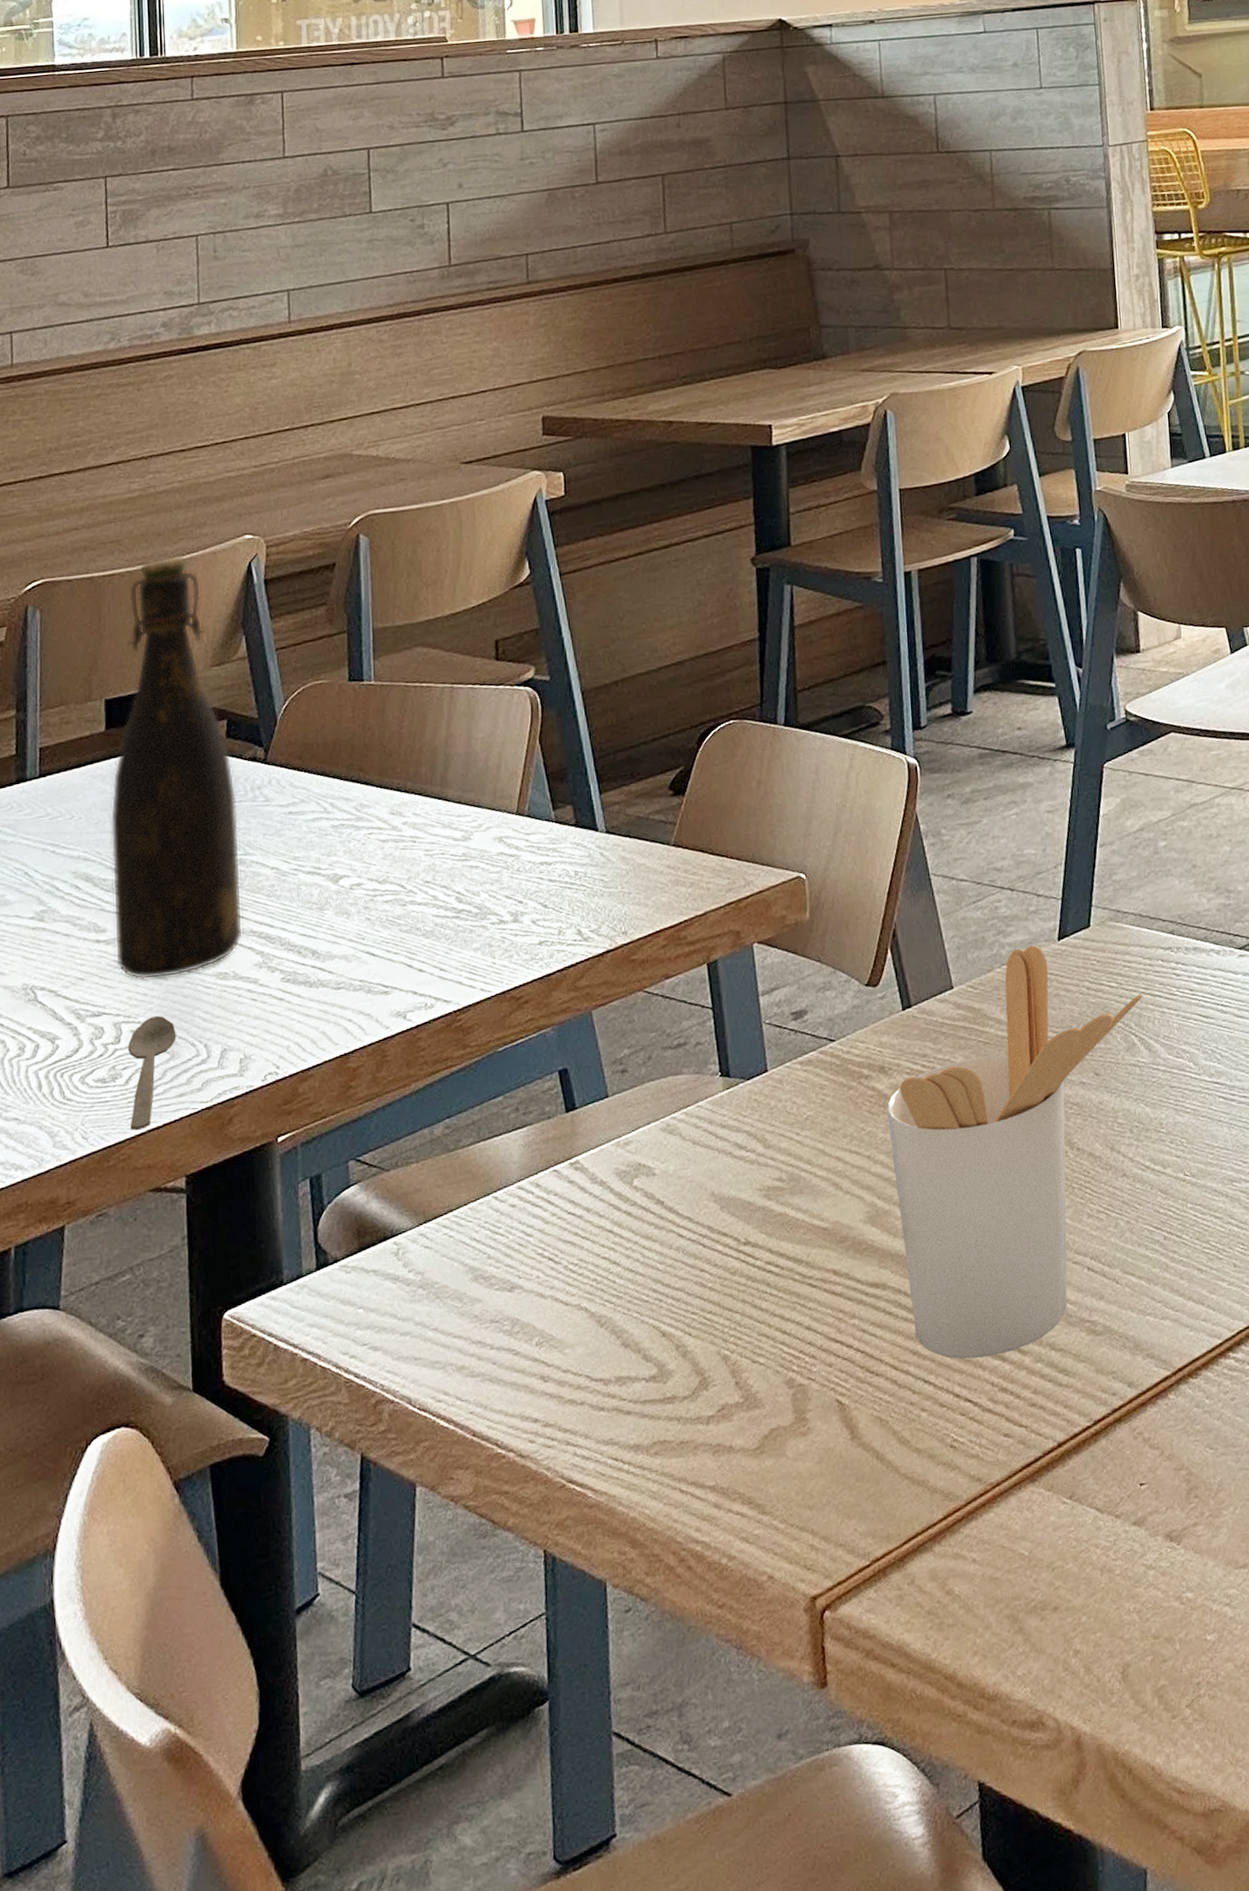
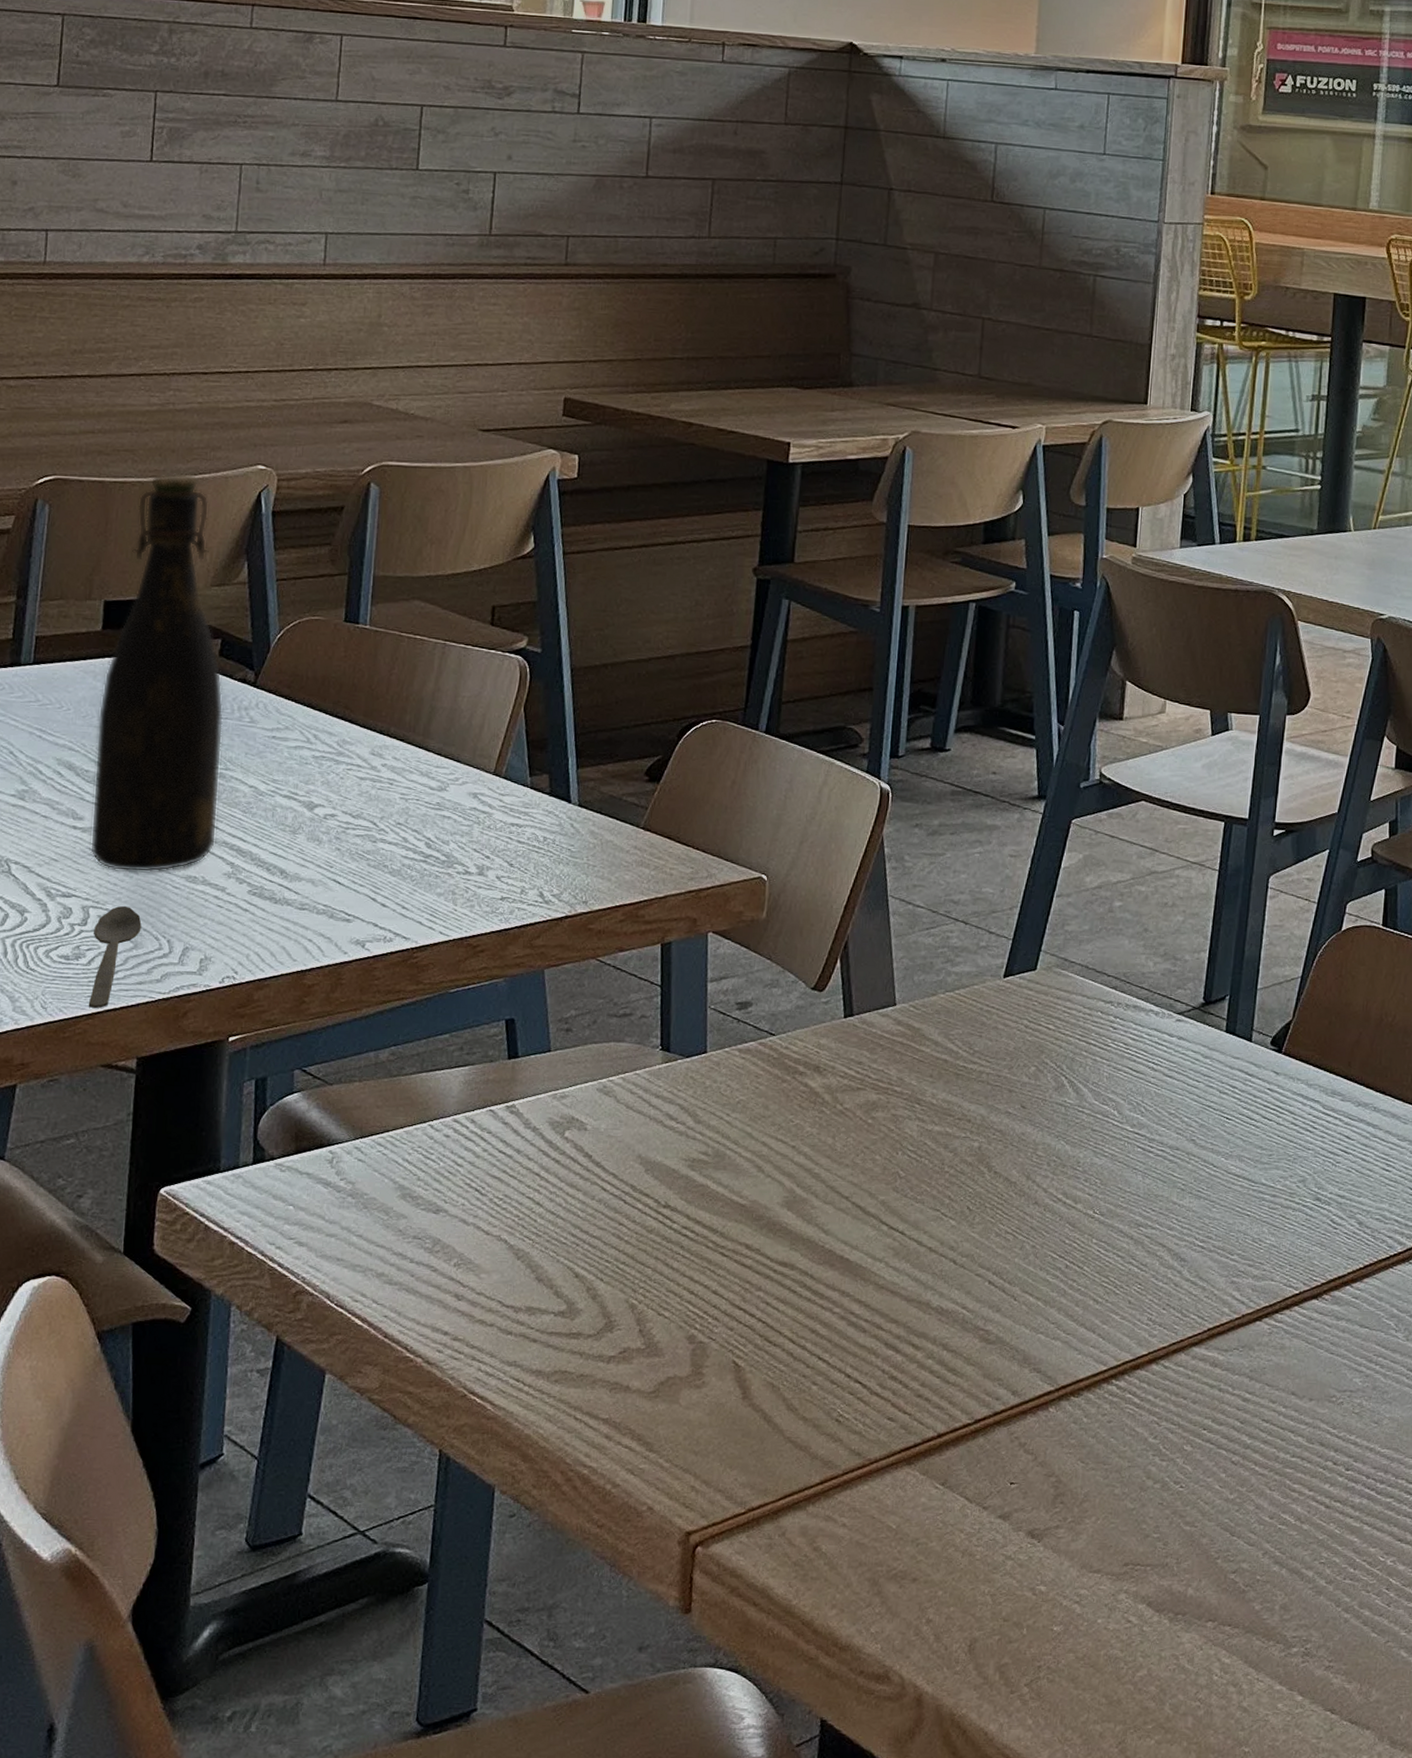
utensil holder: present [886,945,1143,1359] -> none [816,978,1079,1346]

